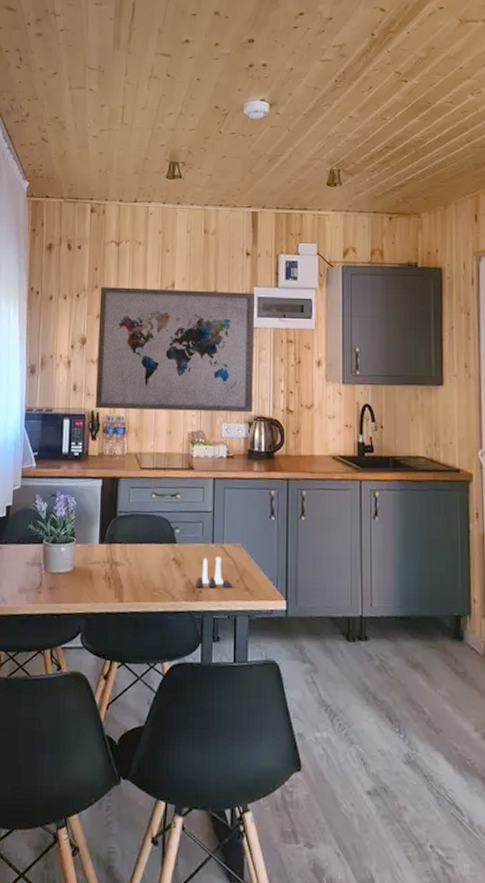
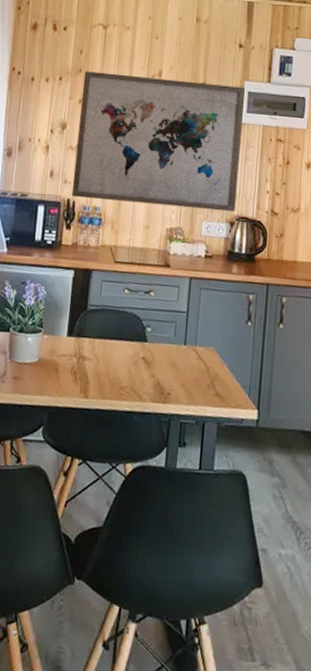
salt and pepper shaker set: present [196,557,233,588] -> none [164,359,203,393]

